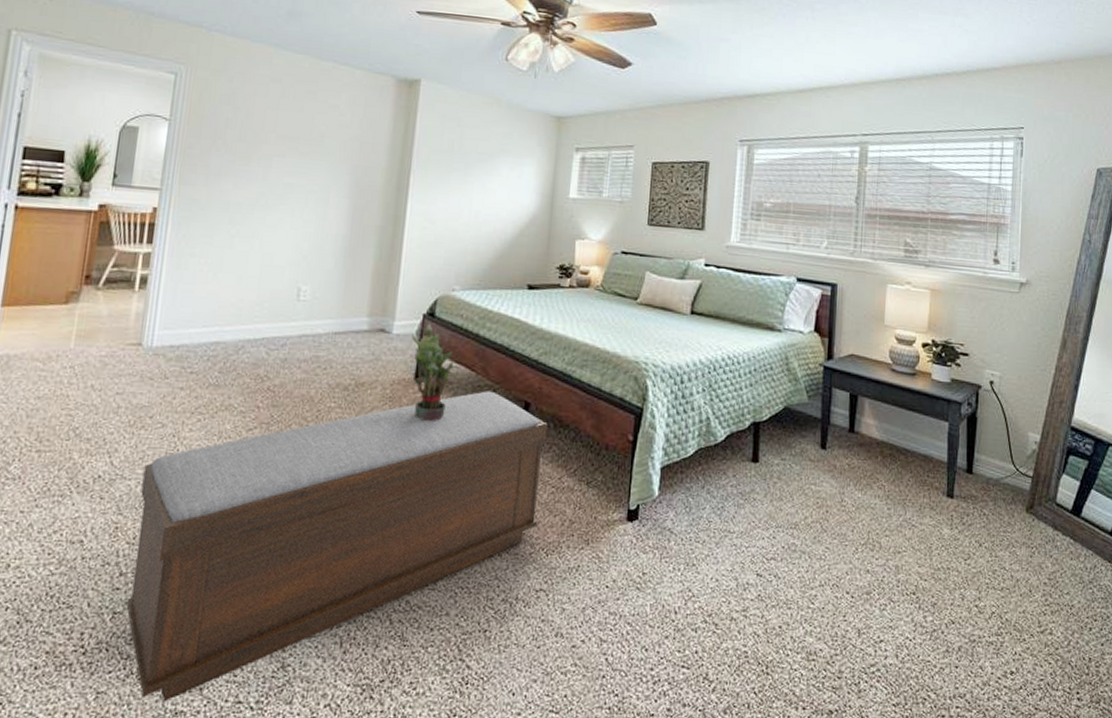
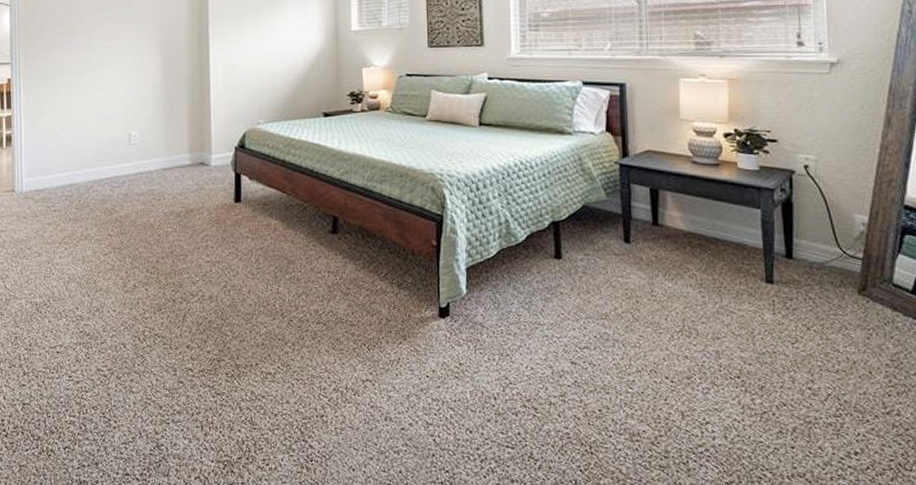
bench: present [126,391,548,702] -> none [30,209,358,474]
potted plant: present [412,323,463,421] -> none [228,154,275,238]

